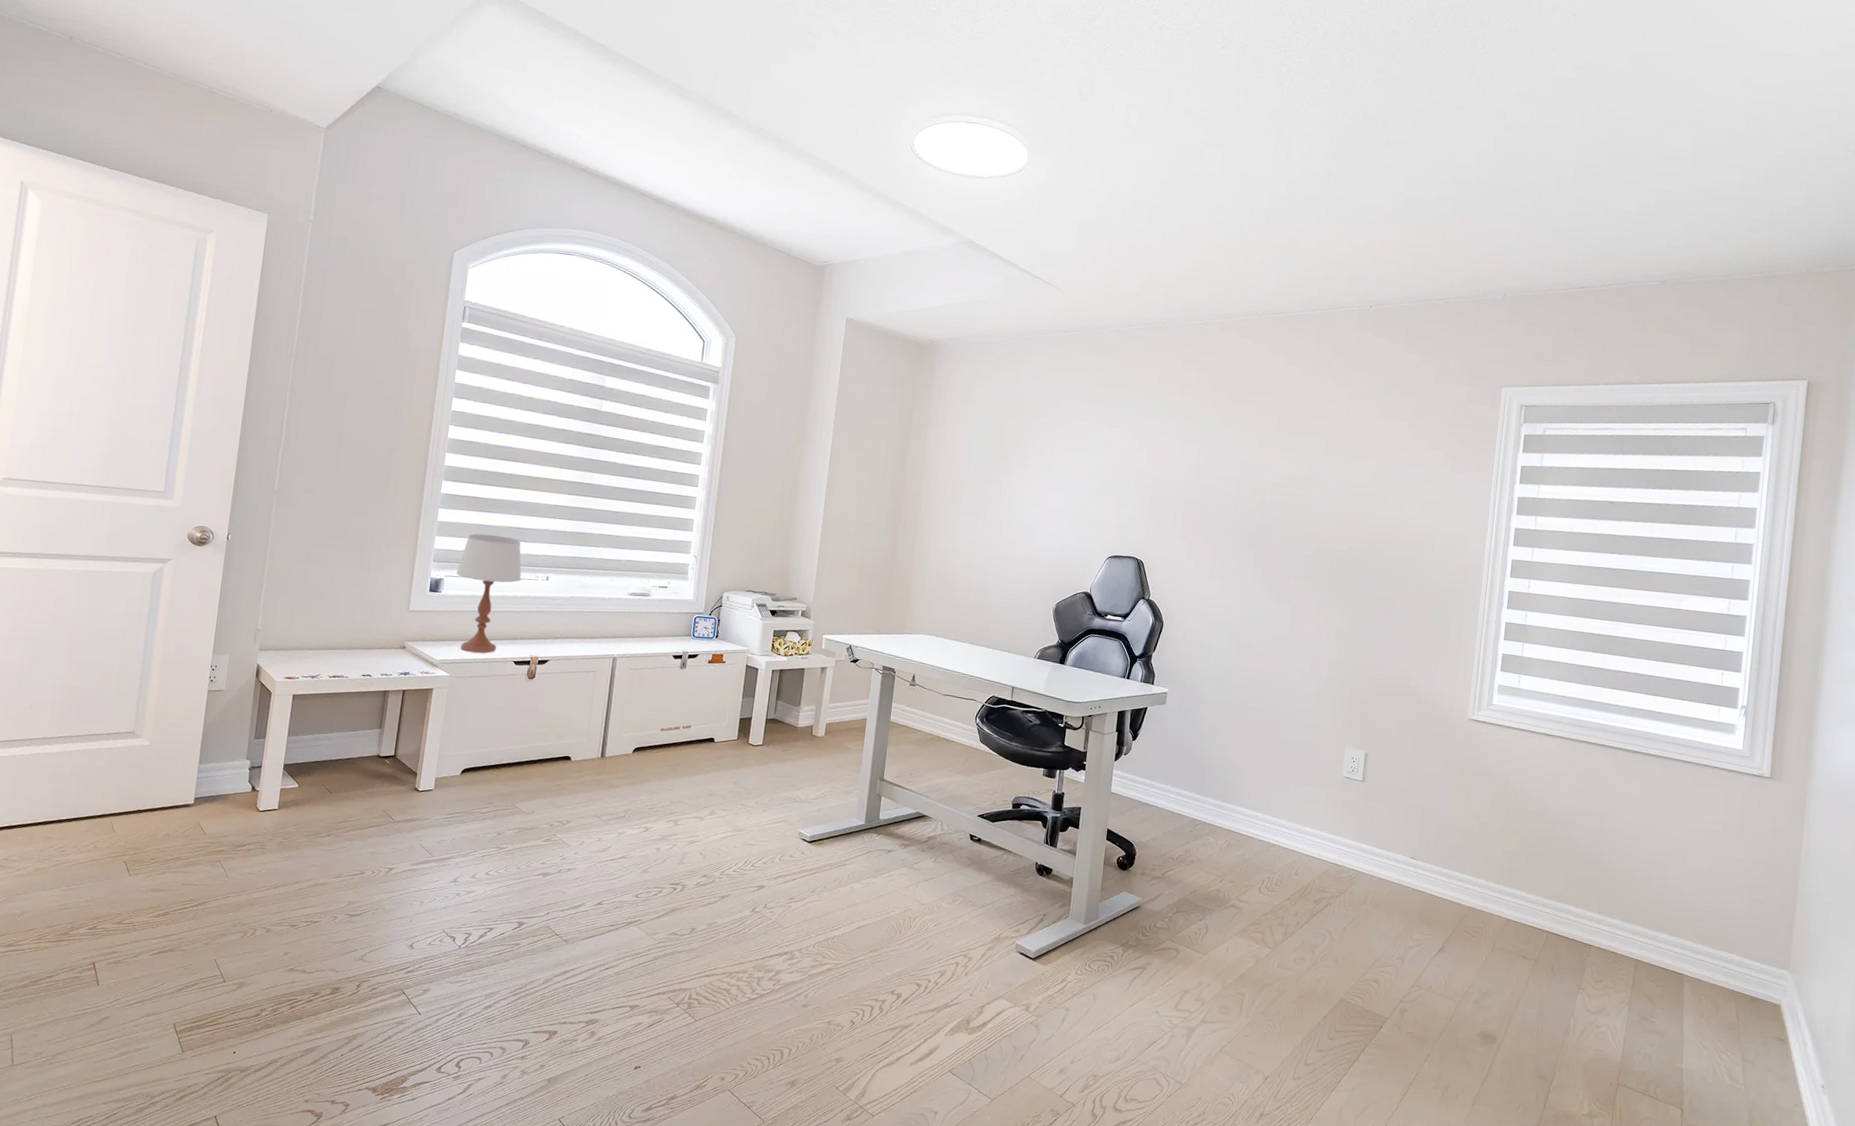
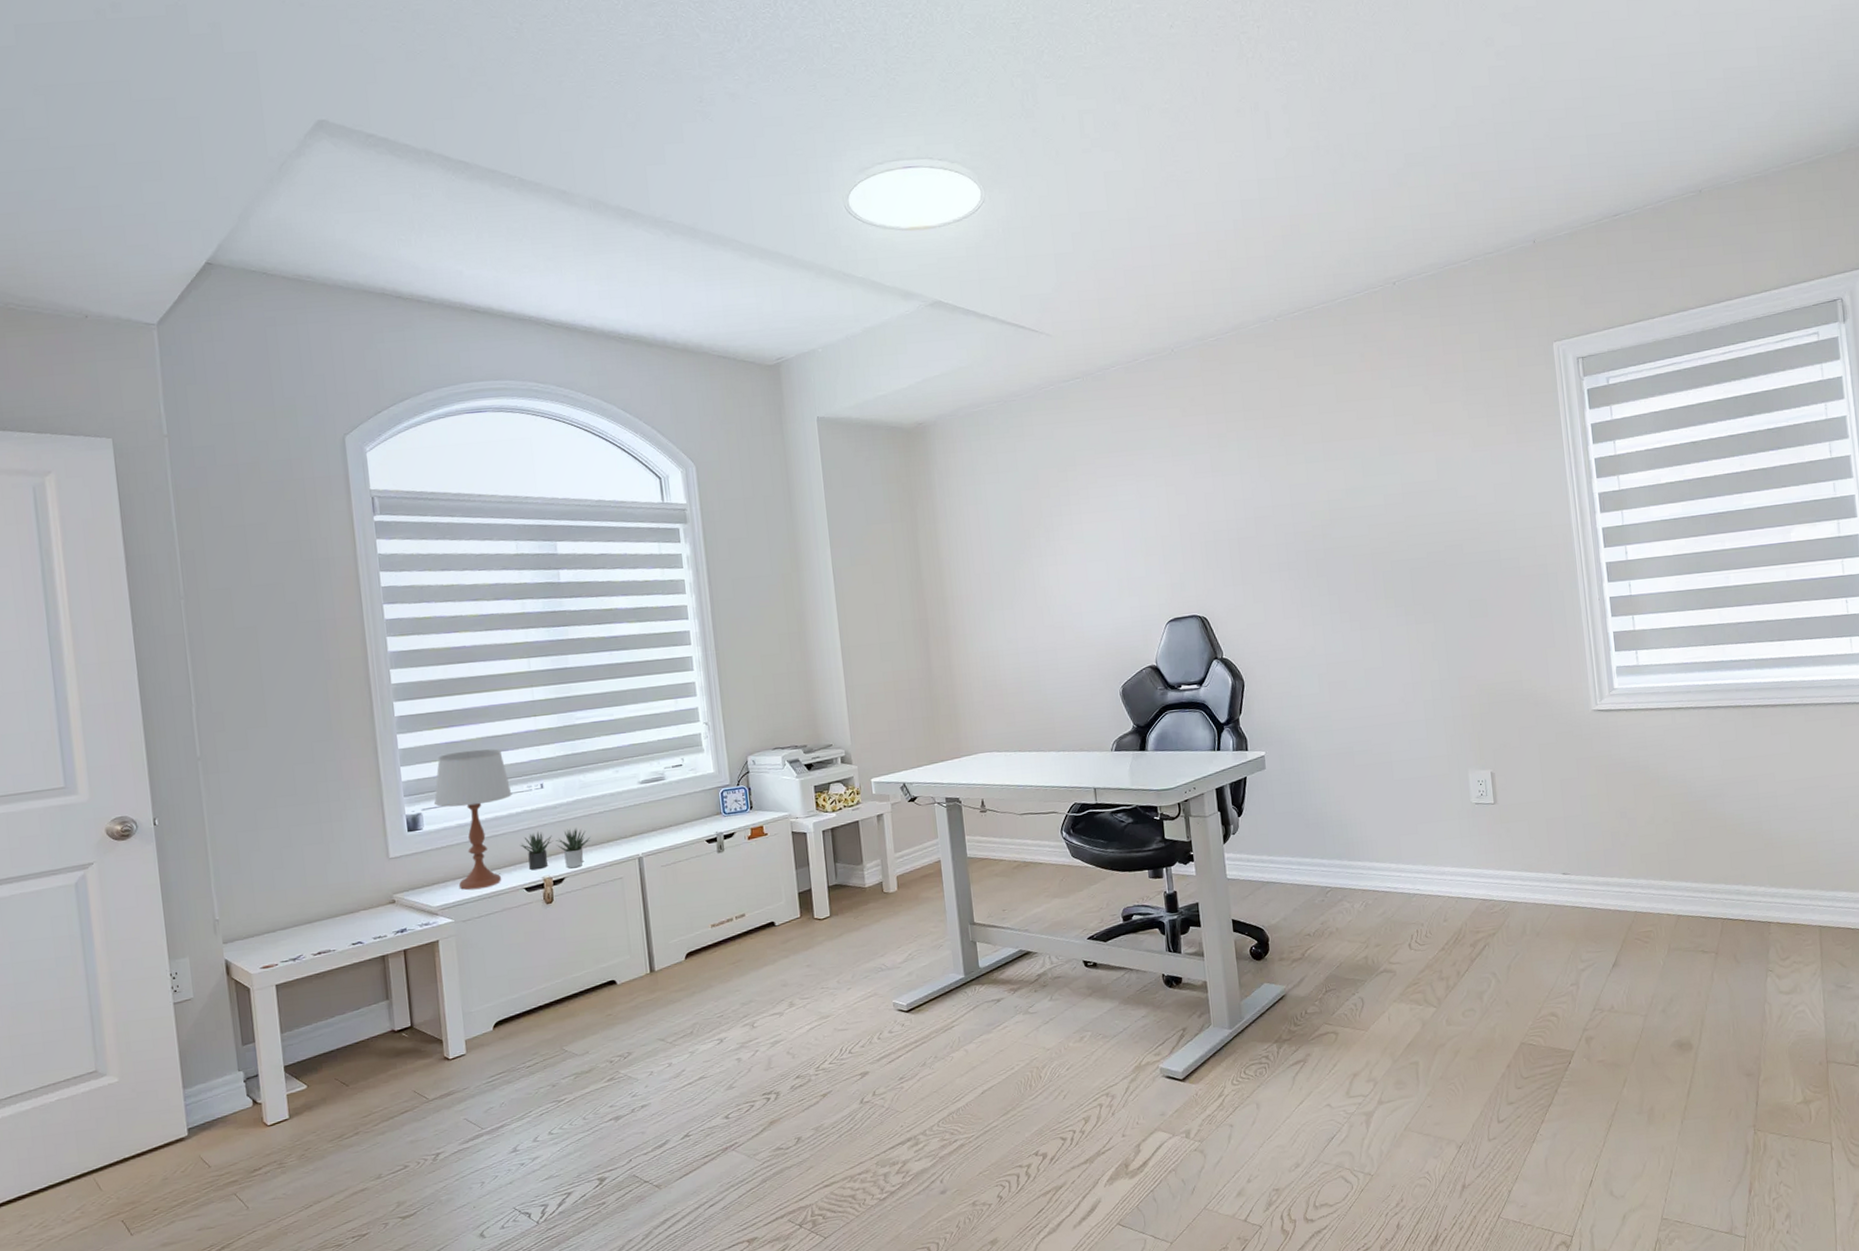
succulent plant: none [517,615,577,654] -> present [519,828,590,871]

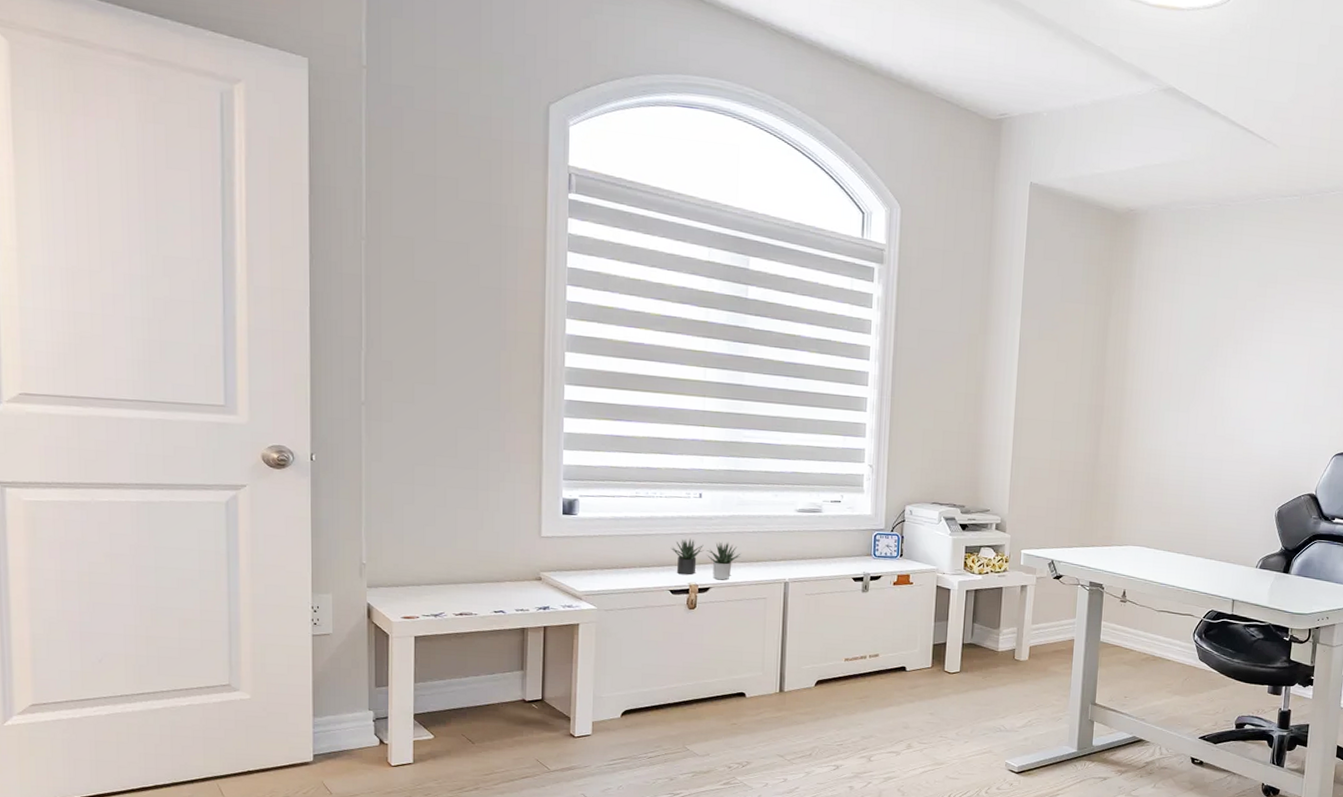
table lamp: present [433,749,512,891] -> none [591,446,670,583]

